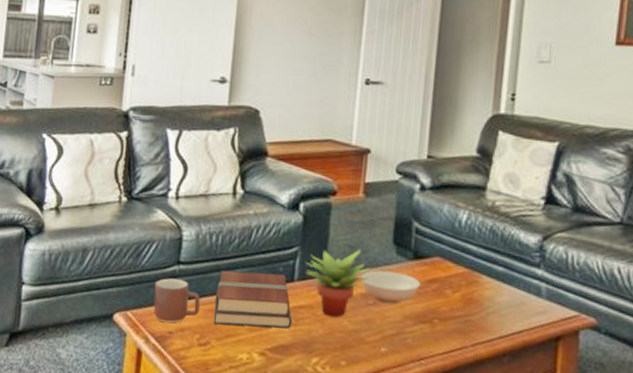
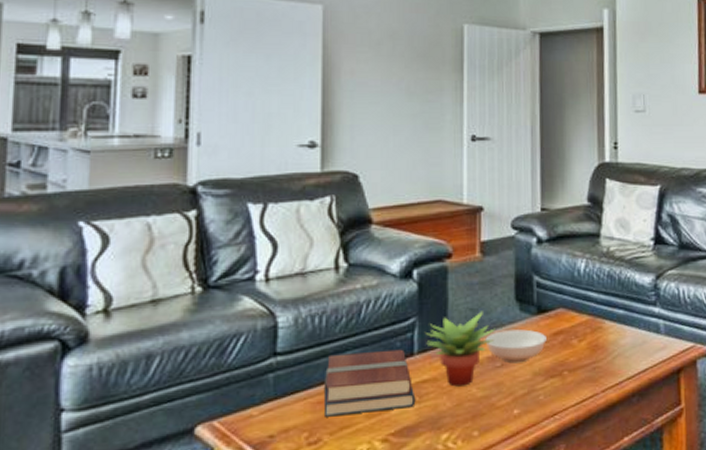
mug: present [153,278,200,324] -> none [245,373,305,427]

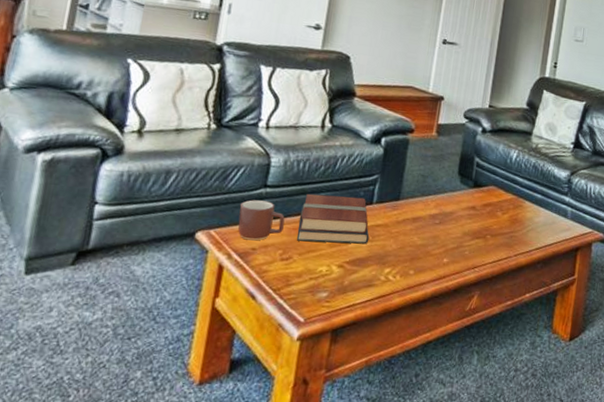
mug: none [245,373,305,427] -> present [237,200,285,241]
succulent plant: present [424,311,497,387] -> none [383,178,440,234]
bowl: present [485,329,547,364] -> none [430,196,478,224]

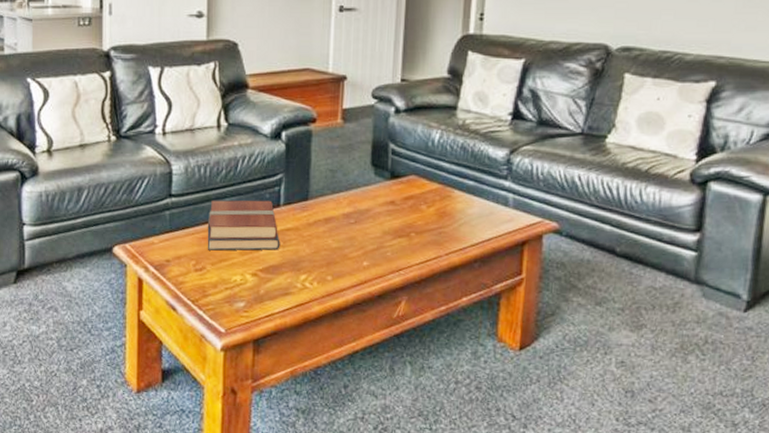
mug: present [237,200,285,241] -> none [149,211,193,253]

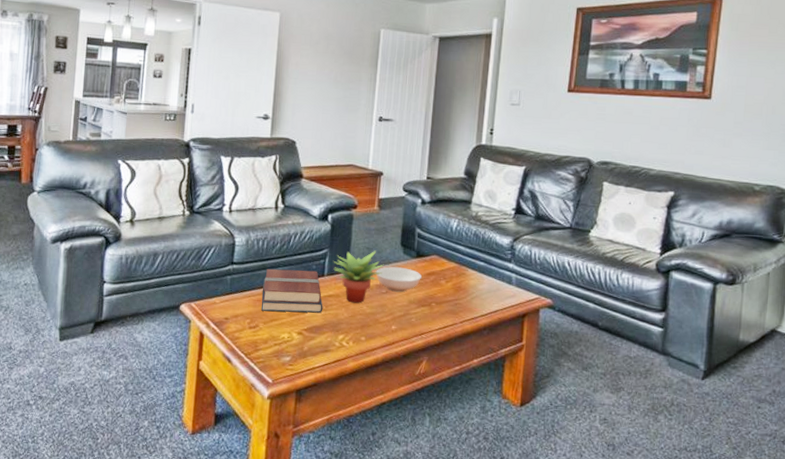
succulent plant: none [290,172,353,237] -> present [333,250,385,303]
bowl: none [342,191,397,222] -> present [376,266,422,292]

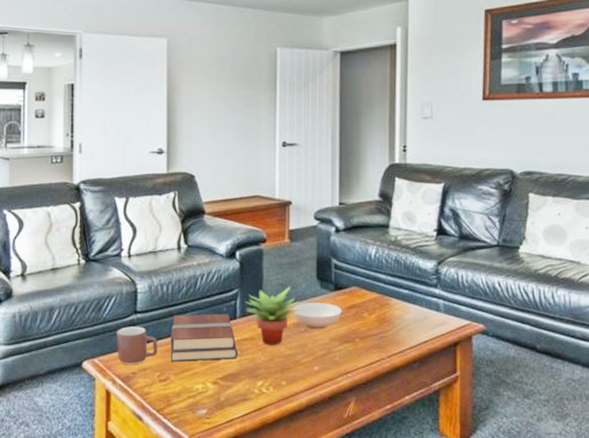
mug: none [212,275,250,312] -> present [116,326,157,365]

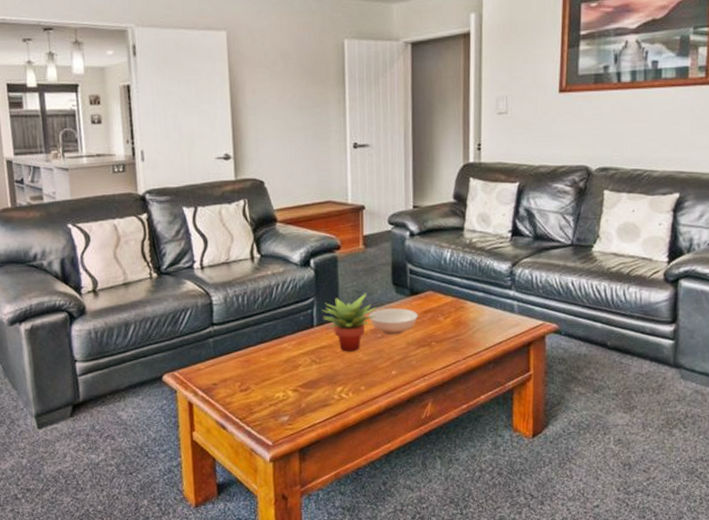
mug: present [116,326,157,365] -> none [194,338,237,377]
books: present [170,313,238,362] -> none [248,322,317,372]

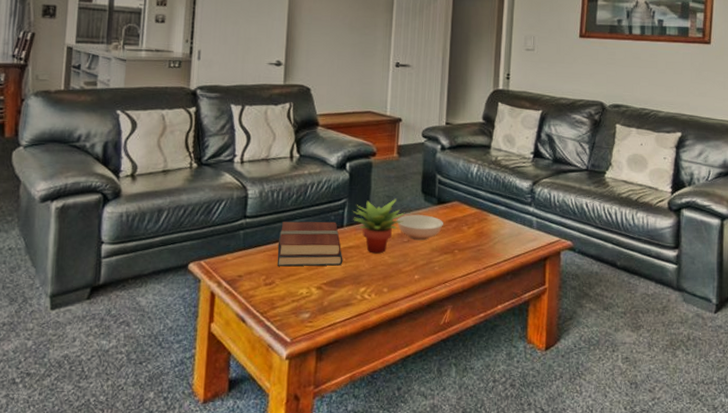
books: none [248,322,317,372] -> present [277,221,343,267]

